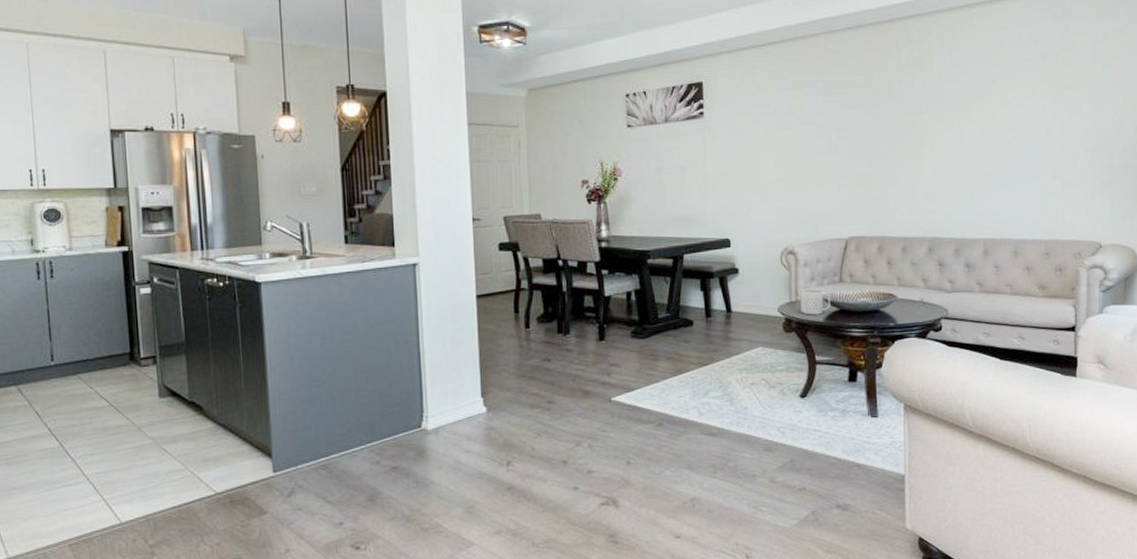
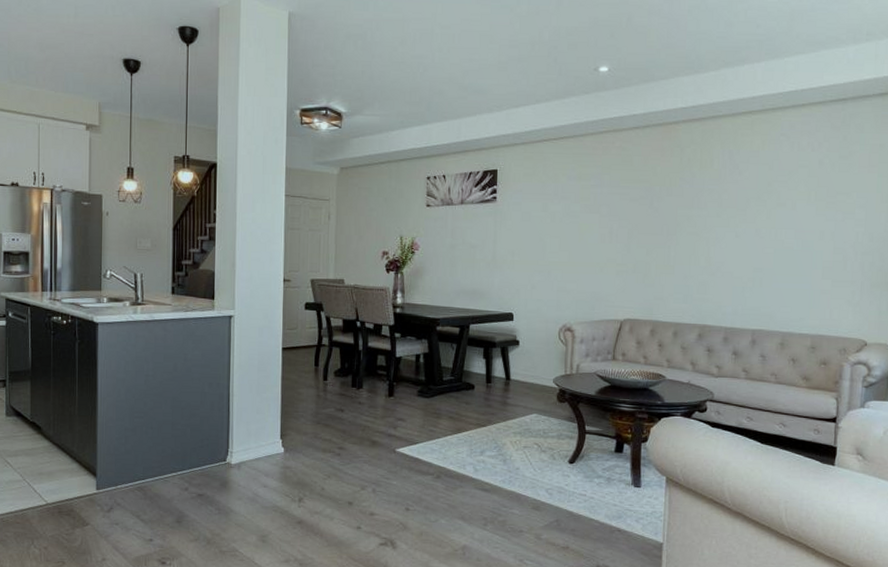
mug: present [799,288,830,315] -> none [573,363,603,388]

